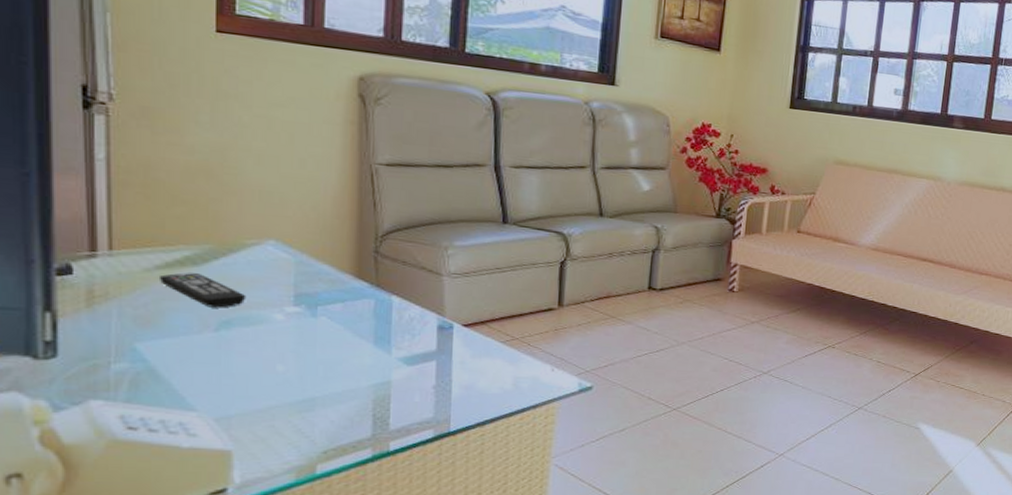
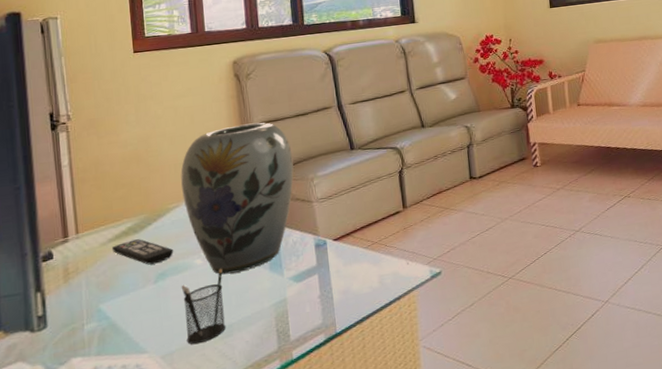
pencil holder: none [251,330,310,413] -> present [181,268,226,345]
vase: none [266,159,424,340] -> present [180,122,294,275]

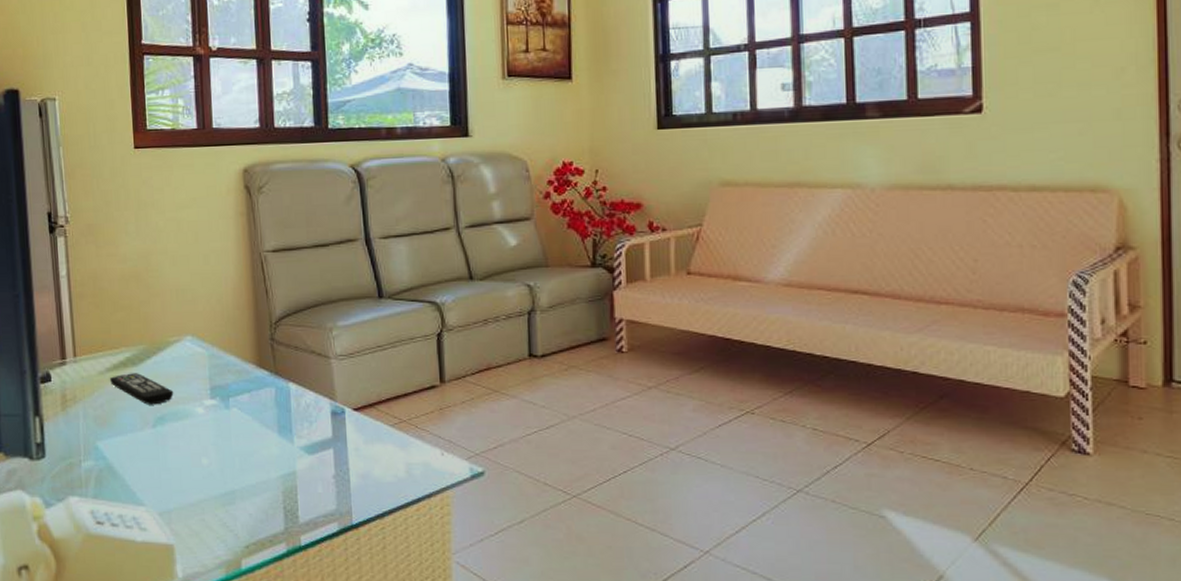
vase: present [180,122,294,275] -> none [182,249,310,431]
pencil holder: present [181,268,226,345] -> none [180,422,228,507]

